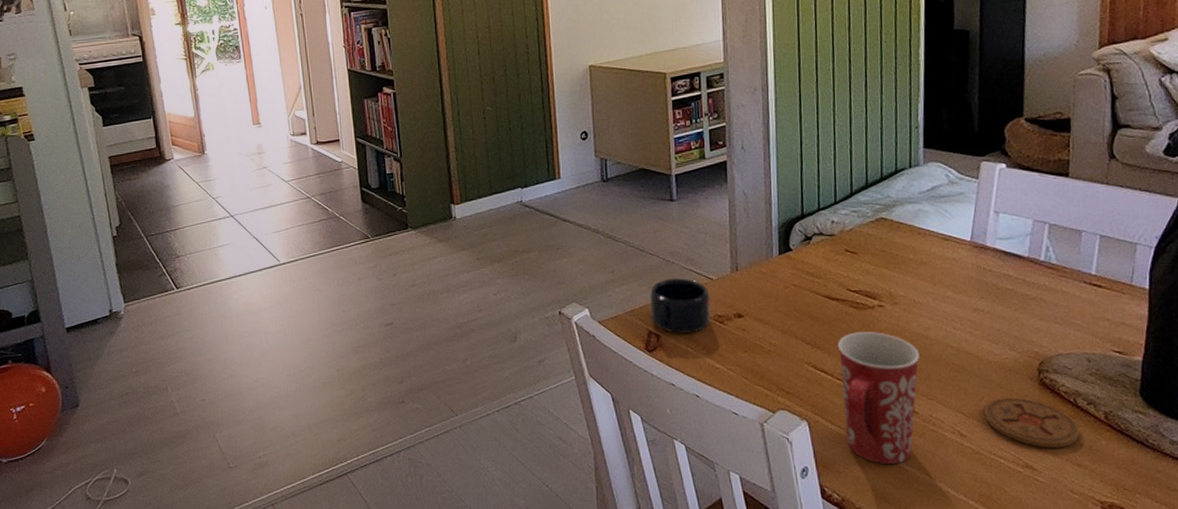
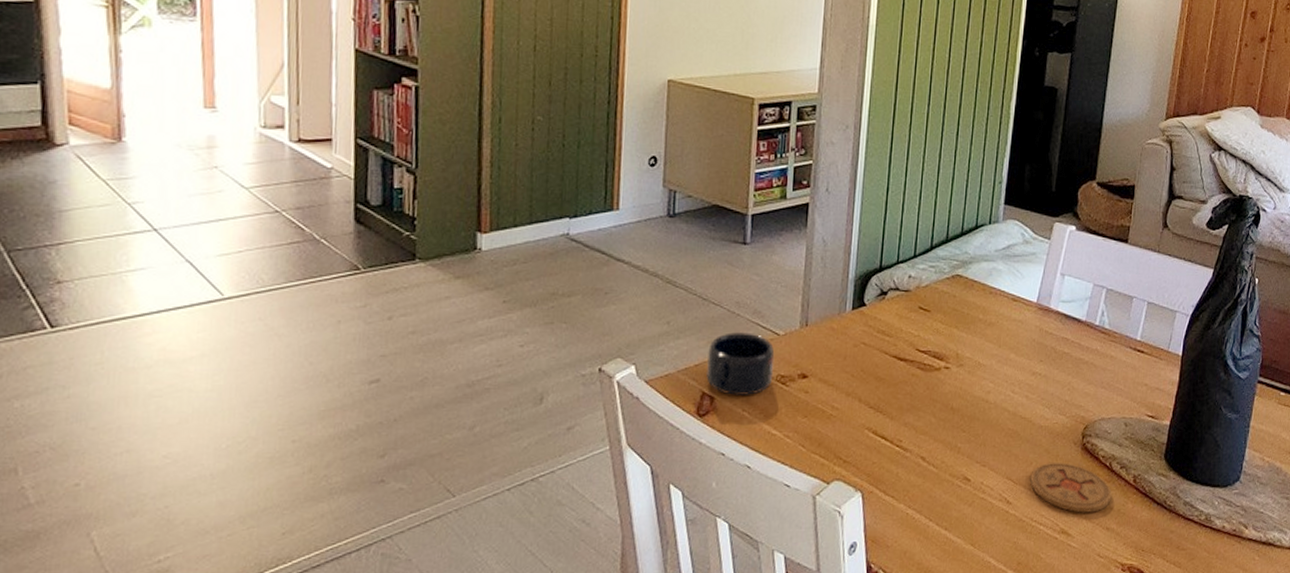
mug: present [837,332,920,464] -> none [898,395,978,536]

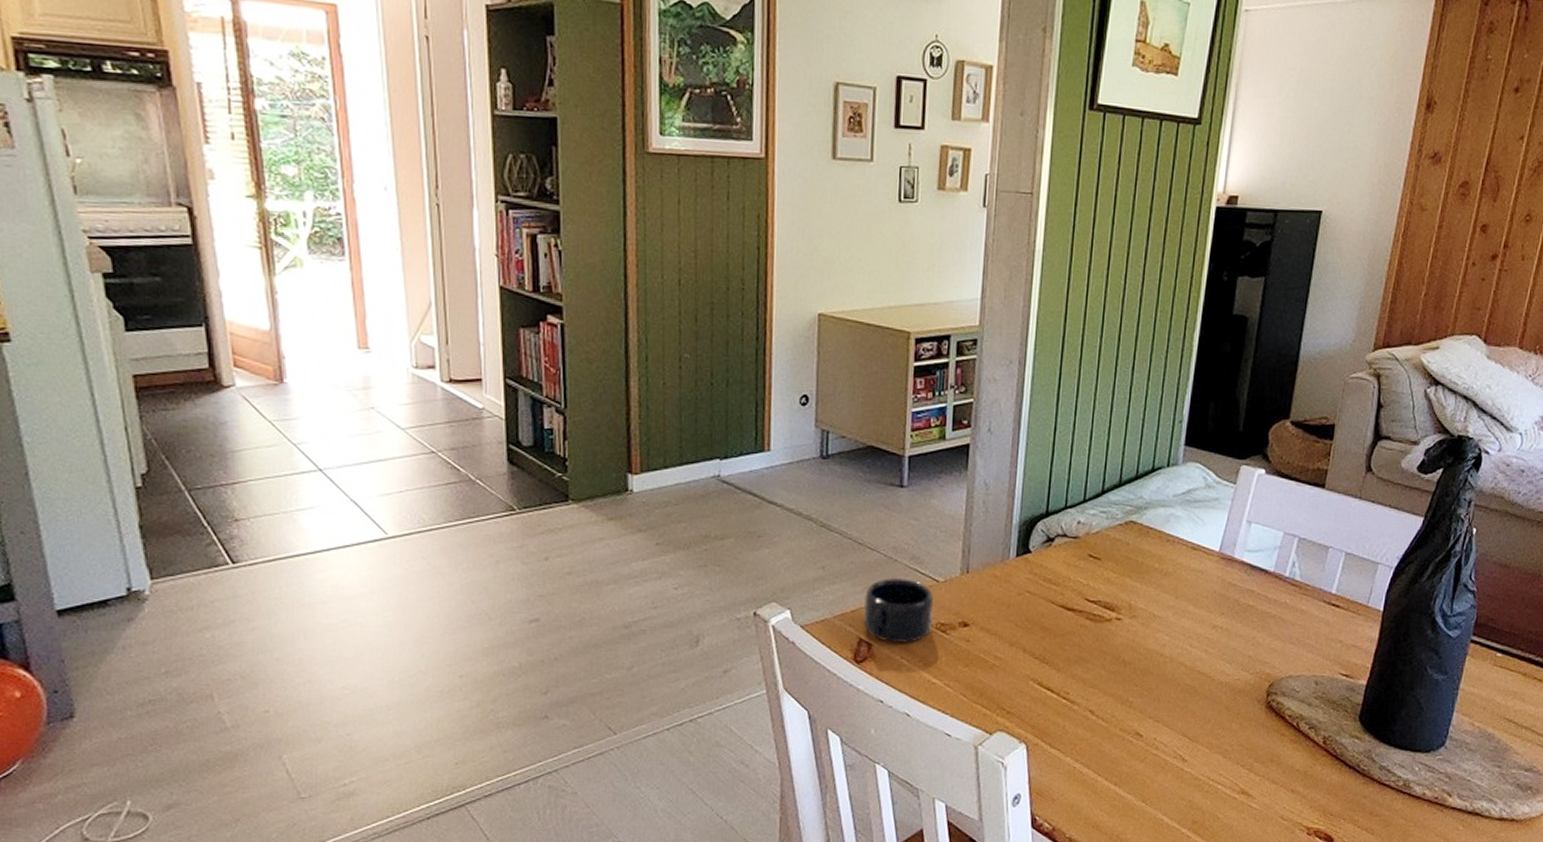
coaster: present [1030,463,1112,513] -> none [1208,721,1298,774]

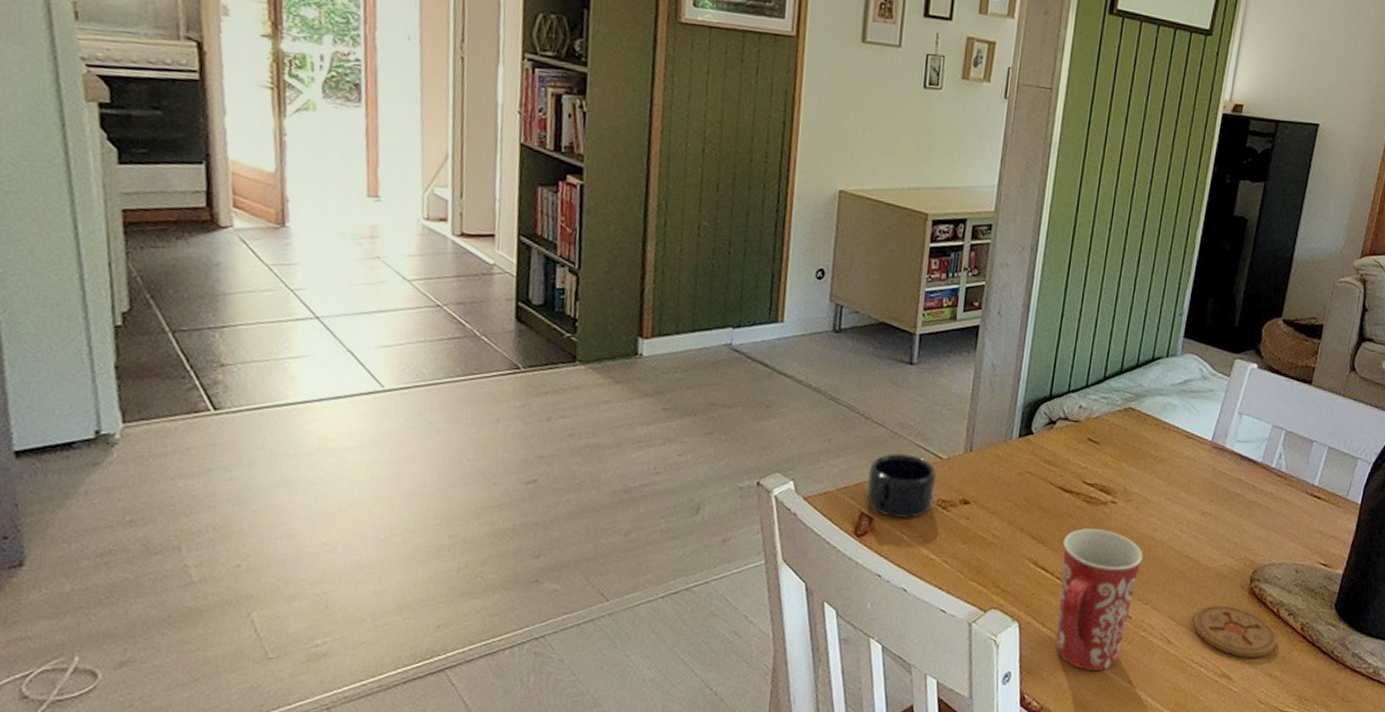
mug: none [1065,647,1152,790] -> present [1055,528,1143,671]
coaster: none [1208,721,1298,774] -> present [1193,605,1278,658]

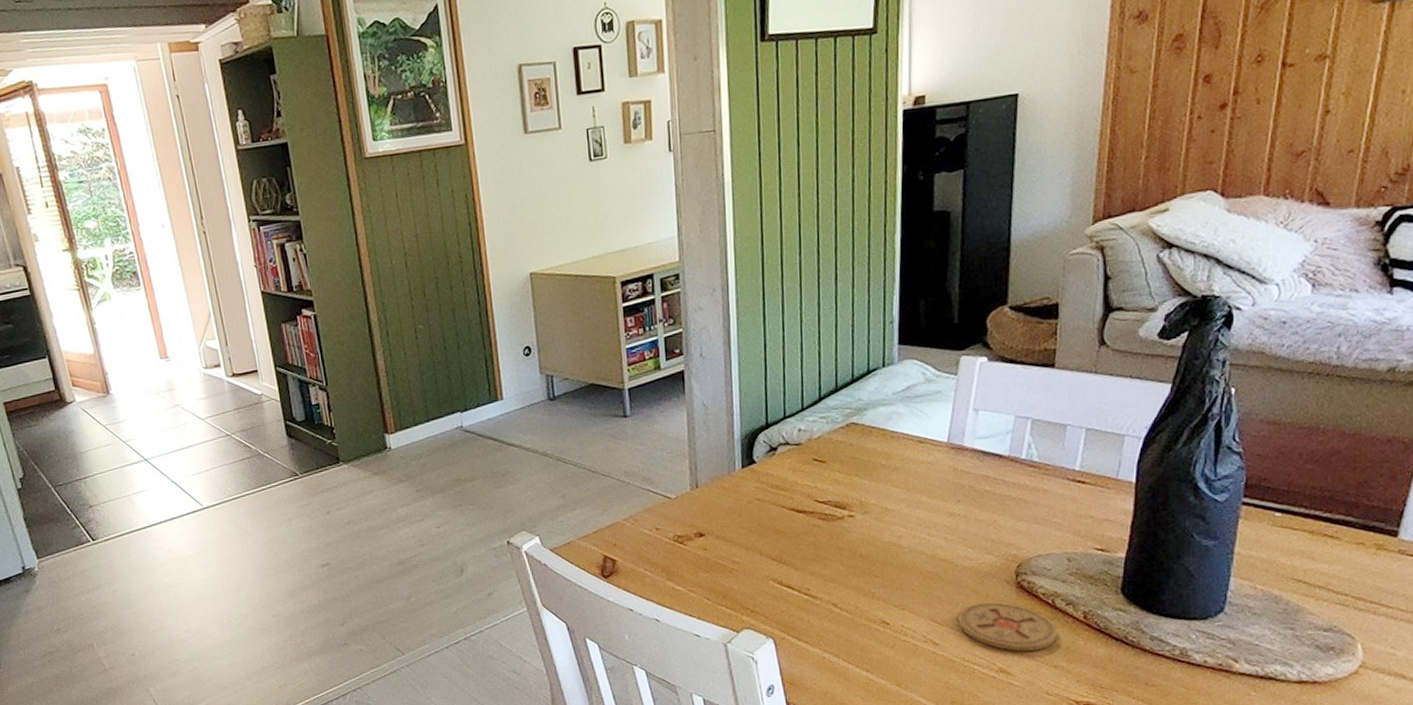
mug: present [866,453,937,518] -> none [603,499,670,557]
mug: present [1055,528,1143,671] -> none [804,543,892,677]

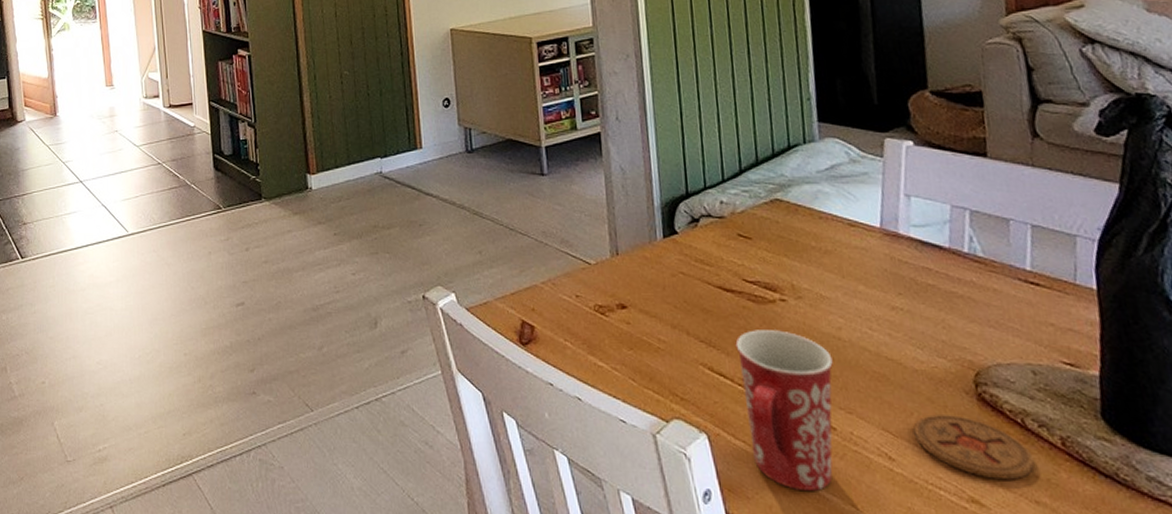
mug: none [804,543,892,677] -> present [735,330,833,491]

